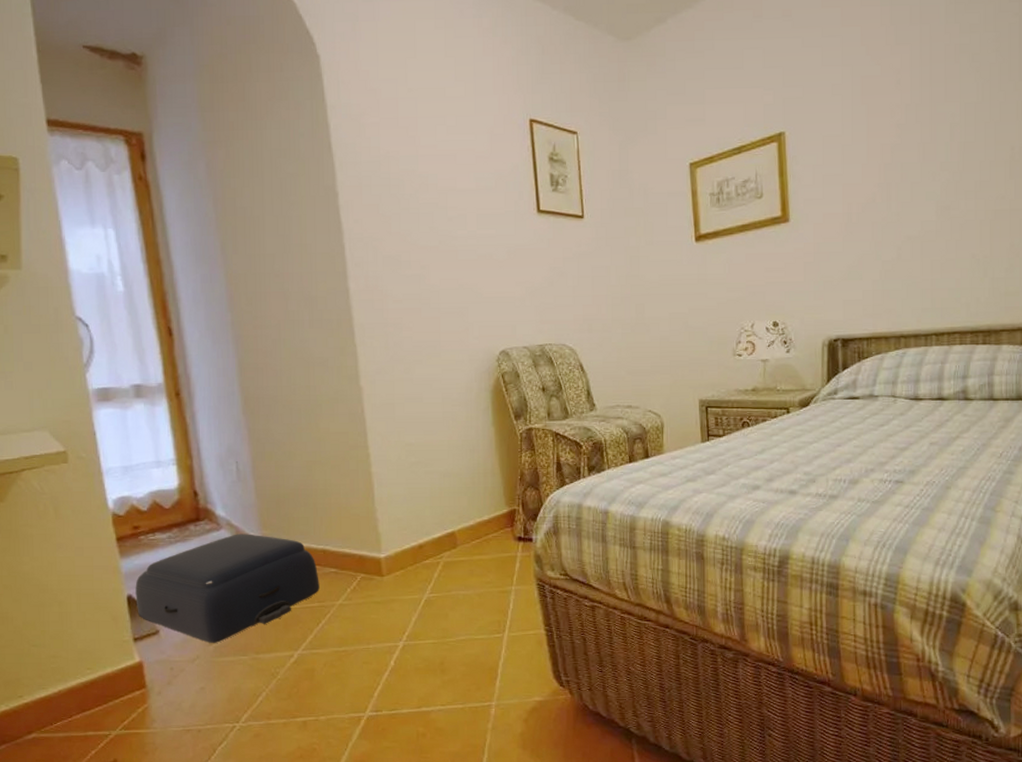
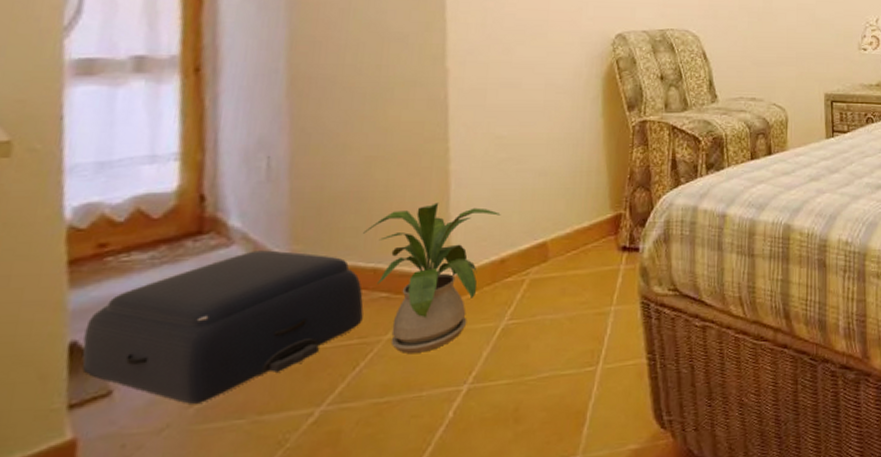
house plant: none [312,498,416,615] -> present [363,202,501,353]

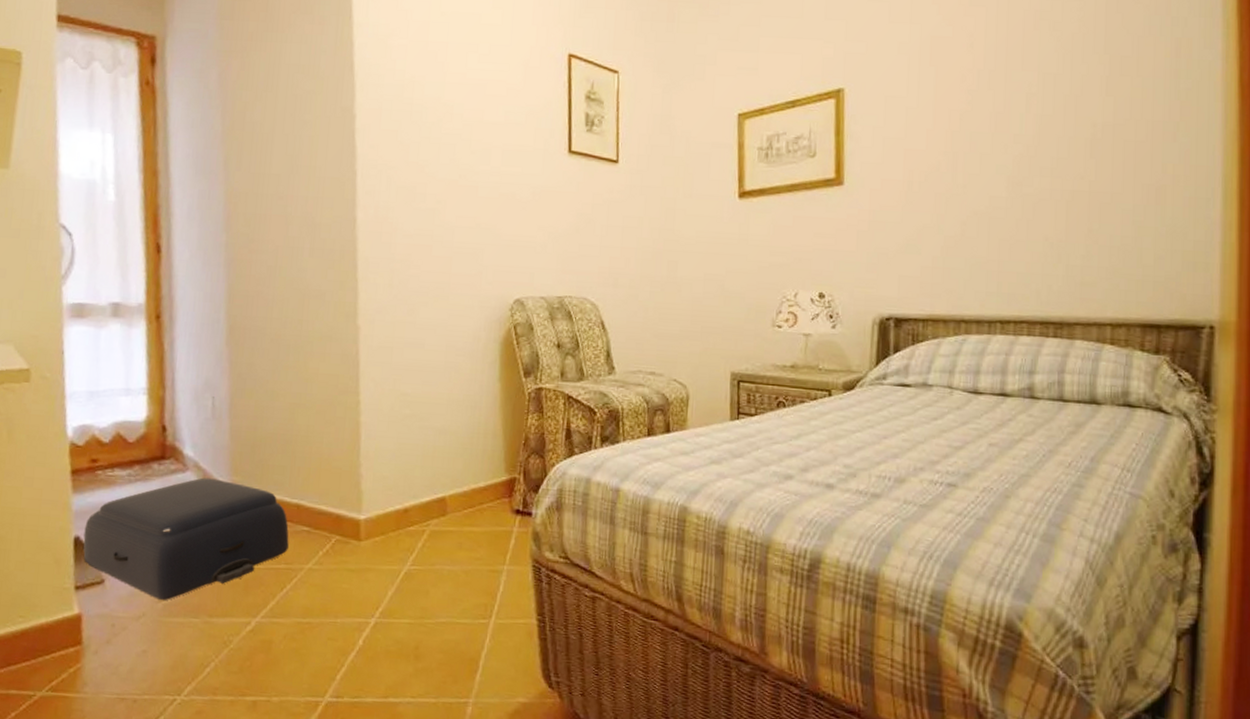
house plant: present [363,202,501,353] -> none [288,450,405,584]

